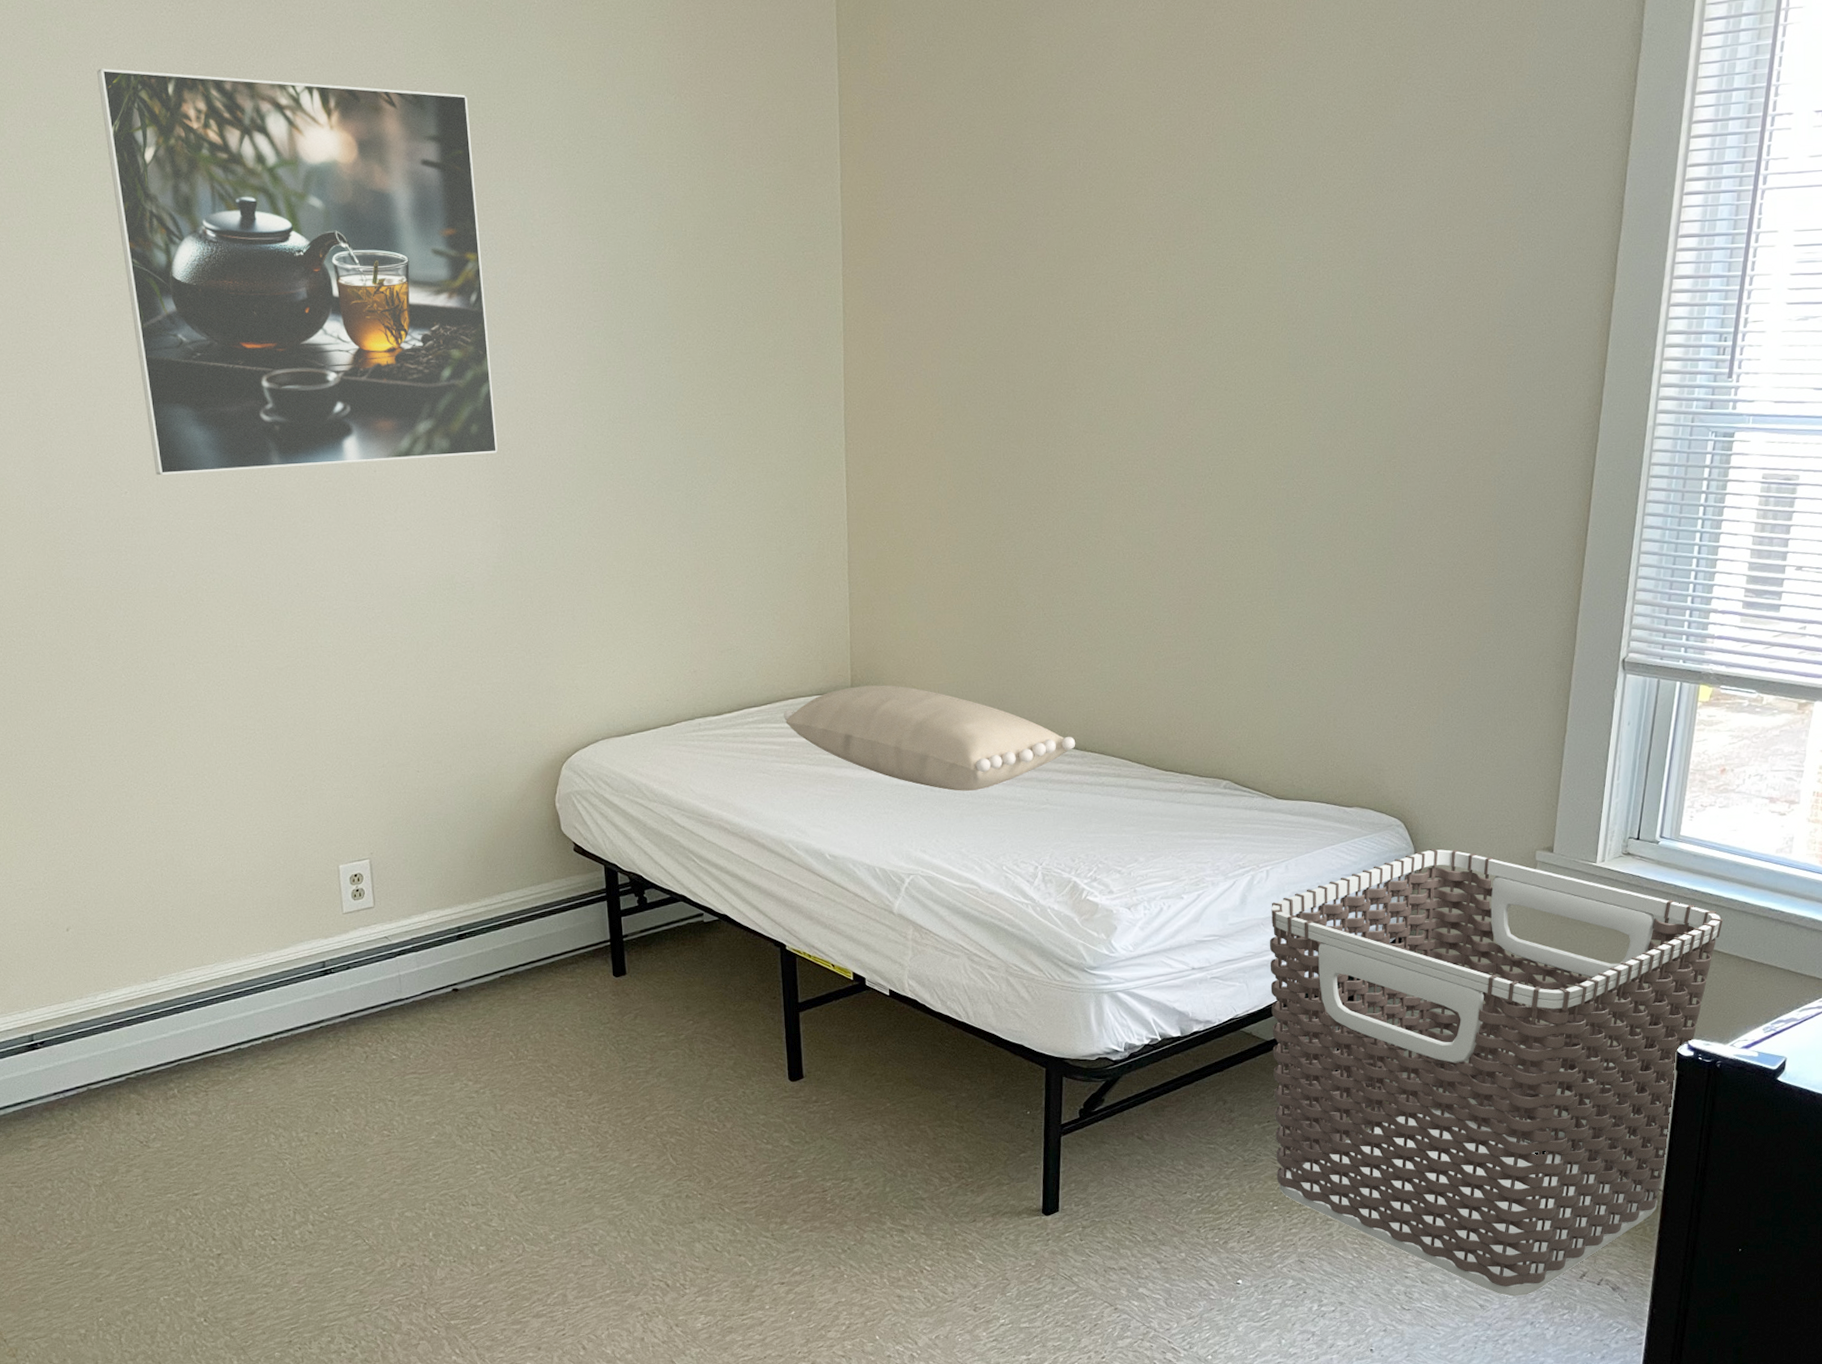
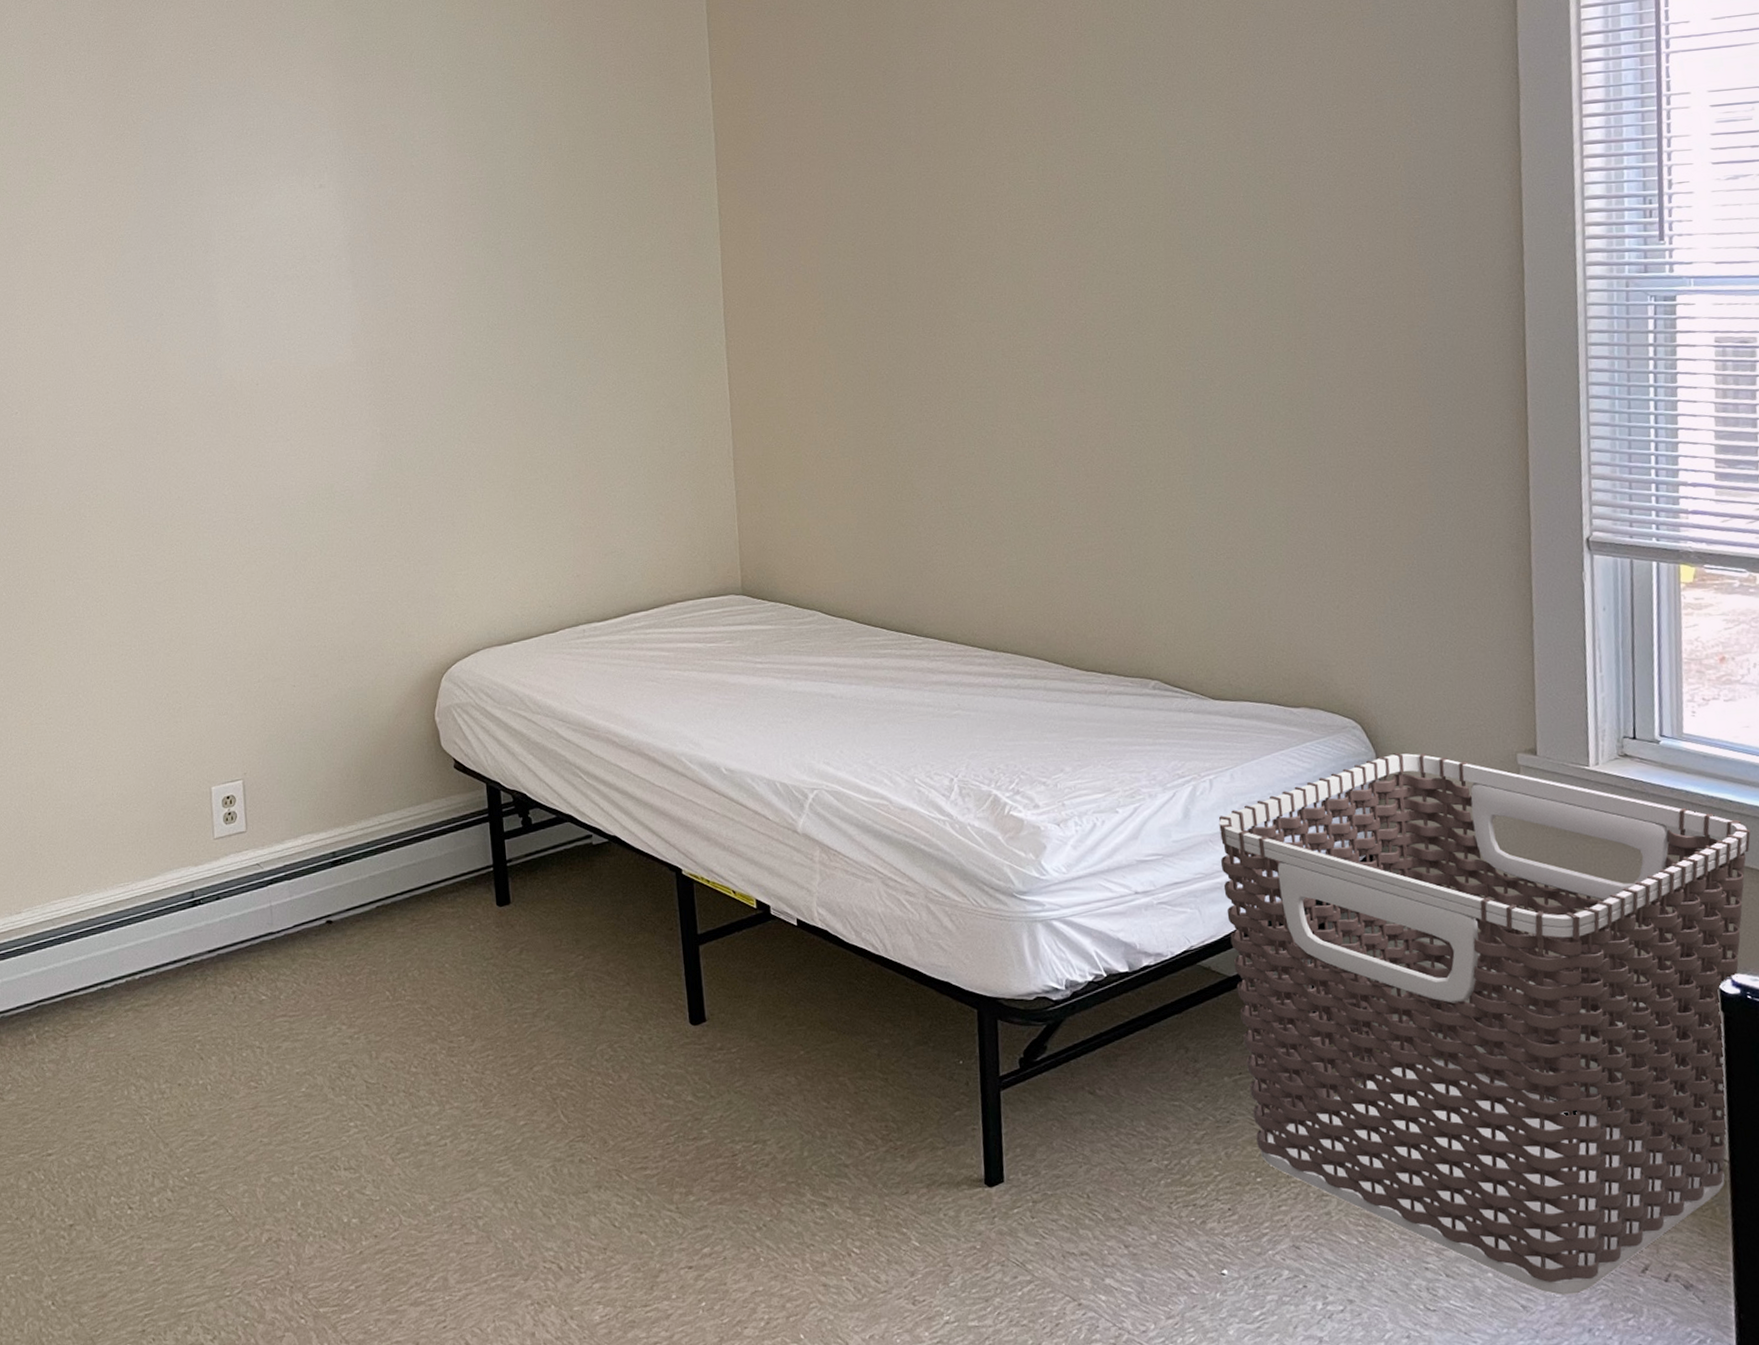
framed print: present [97,68,498,475] -> none [11,26,378,395]
pillow: present [784,684,1076,791] -> none [672,585,986,697]

